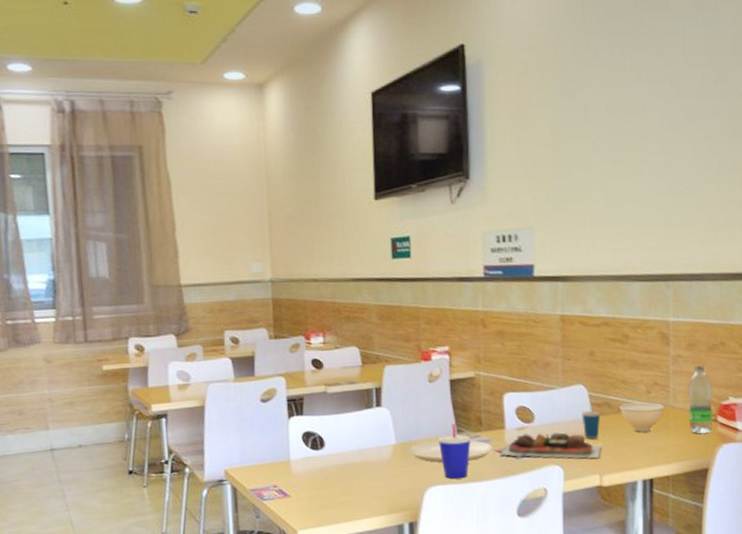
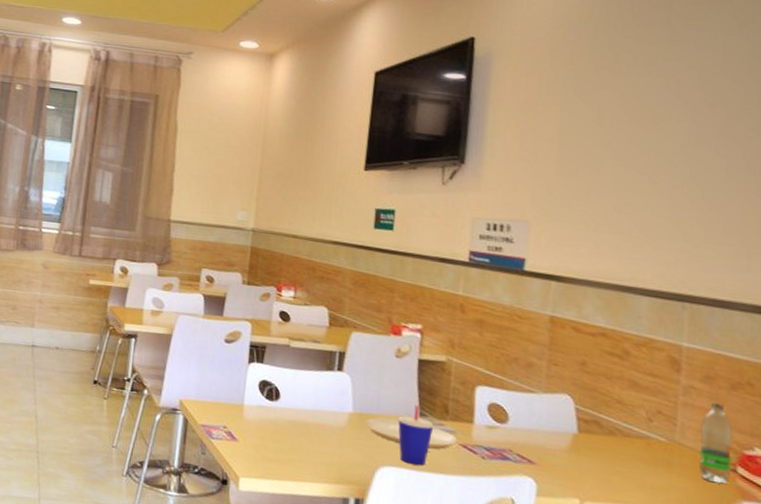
food tray: present [499,432,601,459] -> none [463,433,585,481]
cup: present [582,399,601,440] -> none [564,414,588,459]
bowl: present [620,402,665,432] -> none [612,426,669,465]

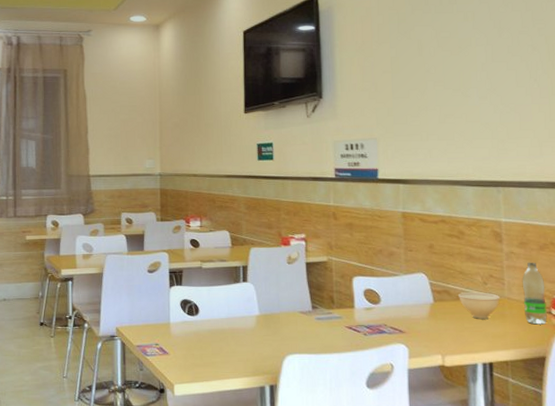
plate: present [365,417,457,450] -> none [270,314,344,334]
beverage cup: present [398,405,434,465] -> none [296,300,325,349]
bowl: none [612,426,669,465] -> present [458,292,501,319]

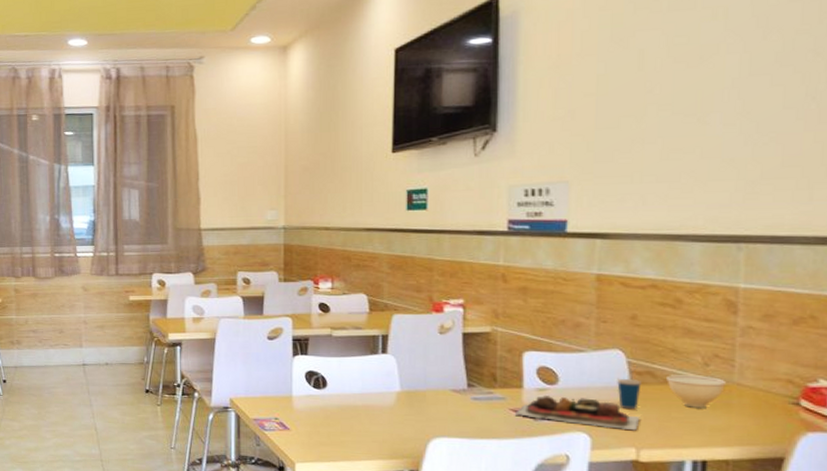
food tray: none [349,313,443,340] -> present [514,394,640,431]
cup: none [423,286,441,323] -> present [617,366,642,410]
bottle: present [522,262,547,325] -> none [759,339,795,418]

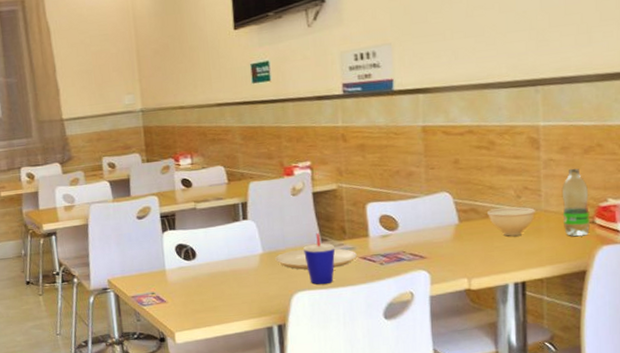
plate: none [414,392,507,417] -> present [275,248,357,270]
beverage cup: none [447,377,483,433] -> present [303,233,336,284]
food tray: present [514,394,640,431] -> none [363,239,469,264]
cup: present [617,366,642,410] -> none [447,205,468,245]
bottle: none [759,339,795,418] -> present [561,168,590,237]

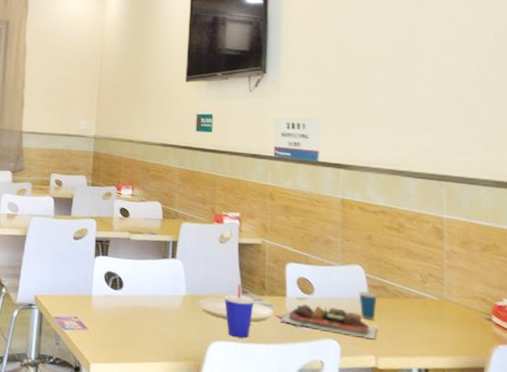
food tray: none [363,239,469,264] -> present [279,303,377,340]
cup: none [447,205,468,245] -> present [359,281,377,320]
bowl: present [487,207,536,237] -> none [396,290,439,321]
bottle: present [561,168,590,237] -> none [462,263,487,332]

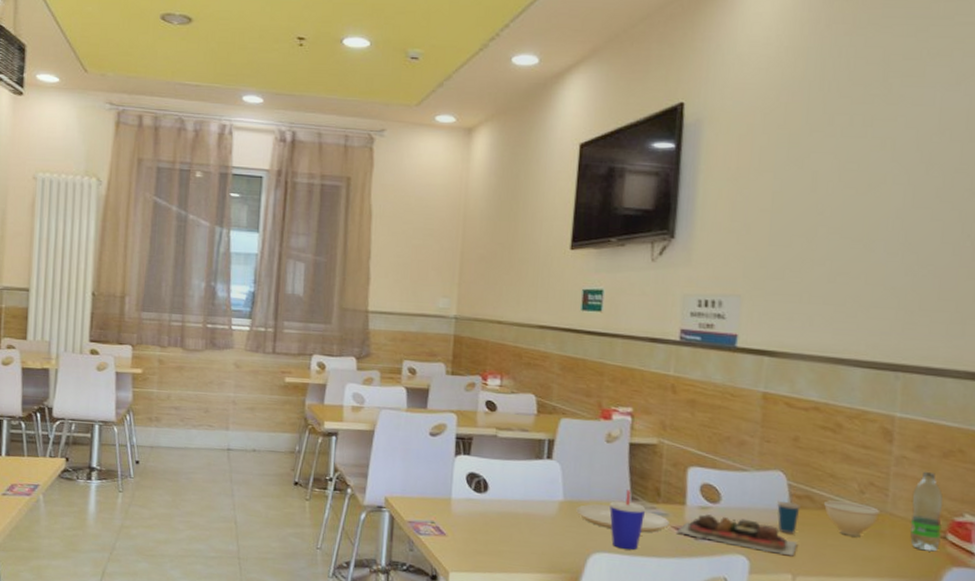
bowl: none [396,290,439,321] -> present [824,500,881,537]
bottle: none [462,263,487,332] -> present [909,471,944,552]

